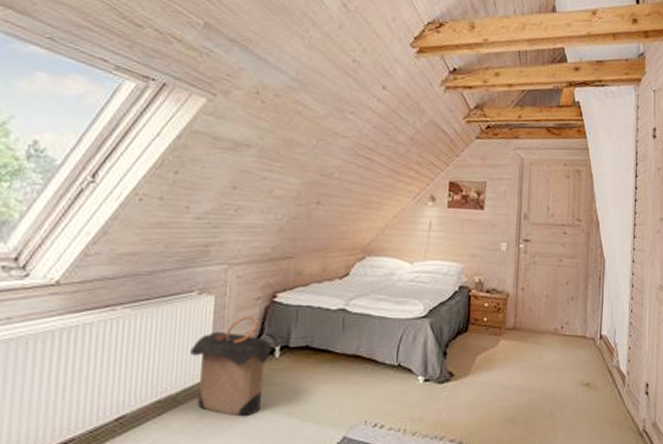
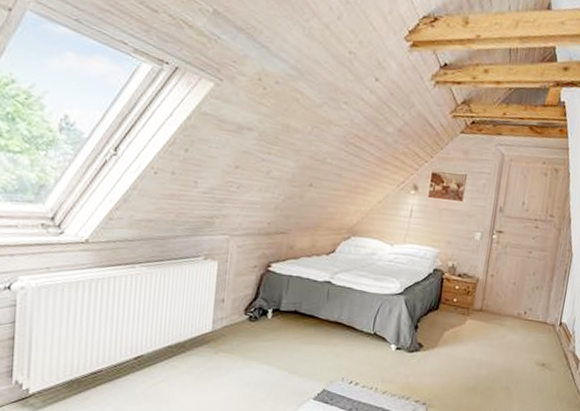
laundry hamper: present [190,315,274,417] -> none [196,280,267,366]

